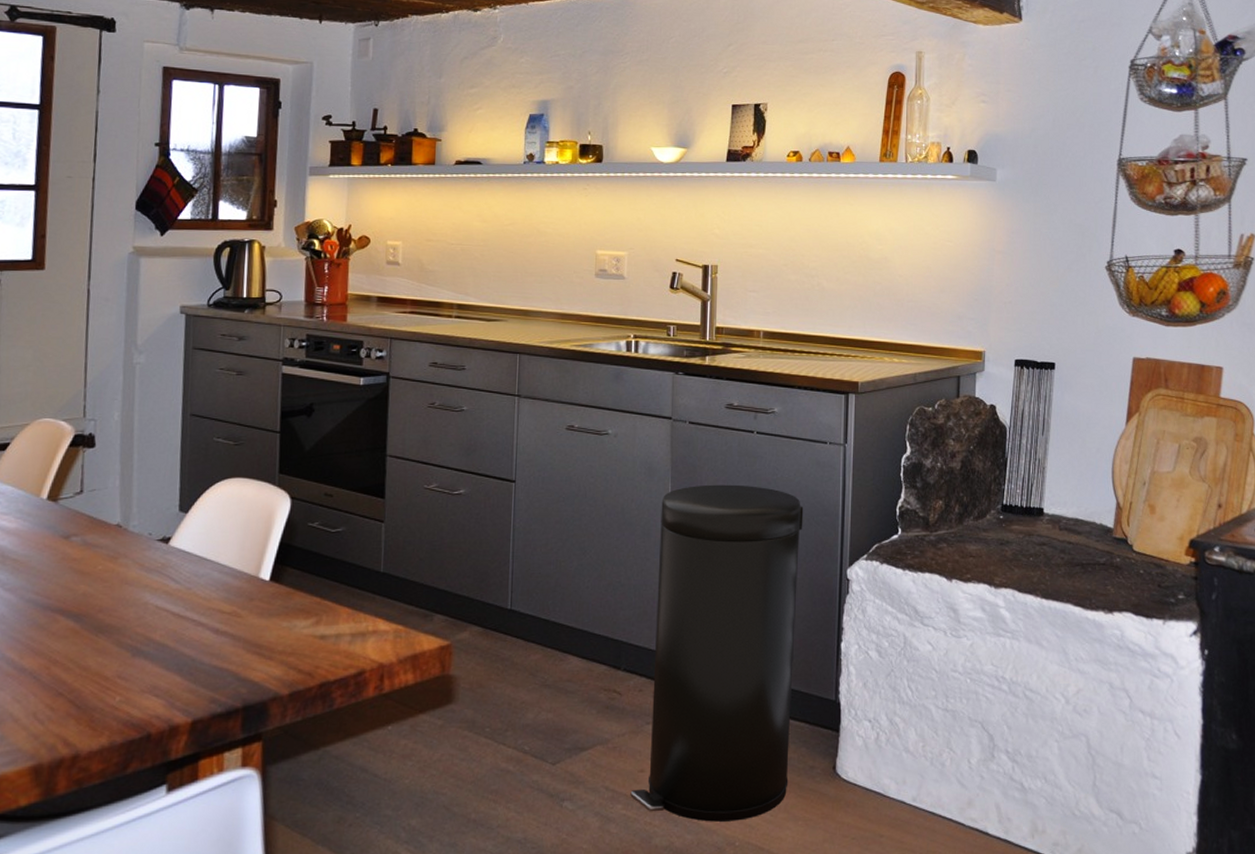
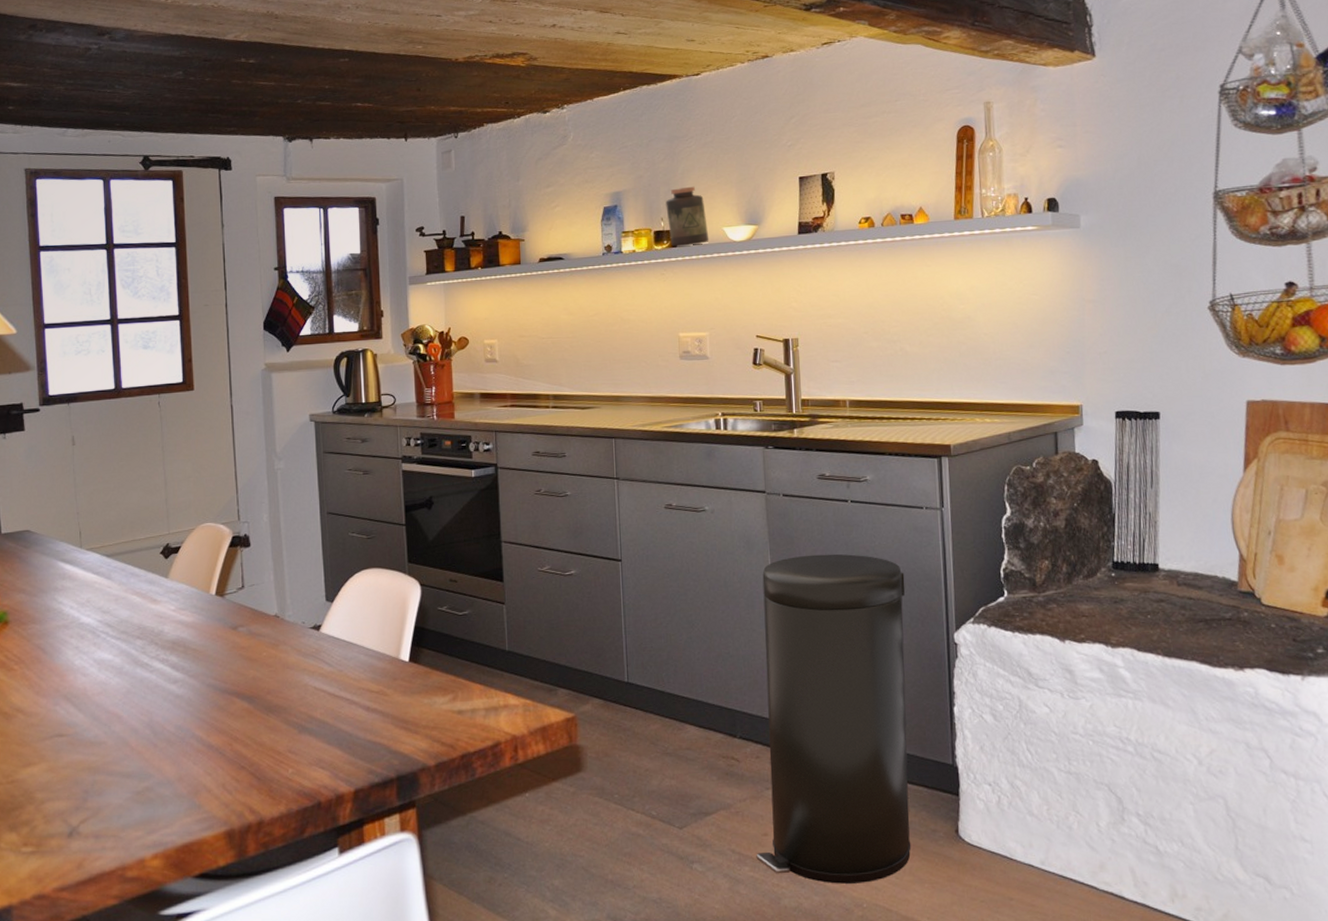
jar: none [594,102,636,163] -> present [666,186,709,248]

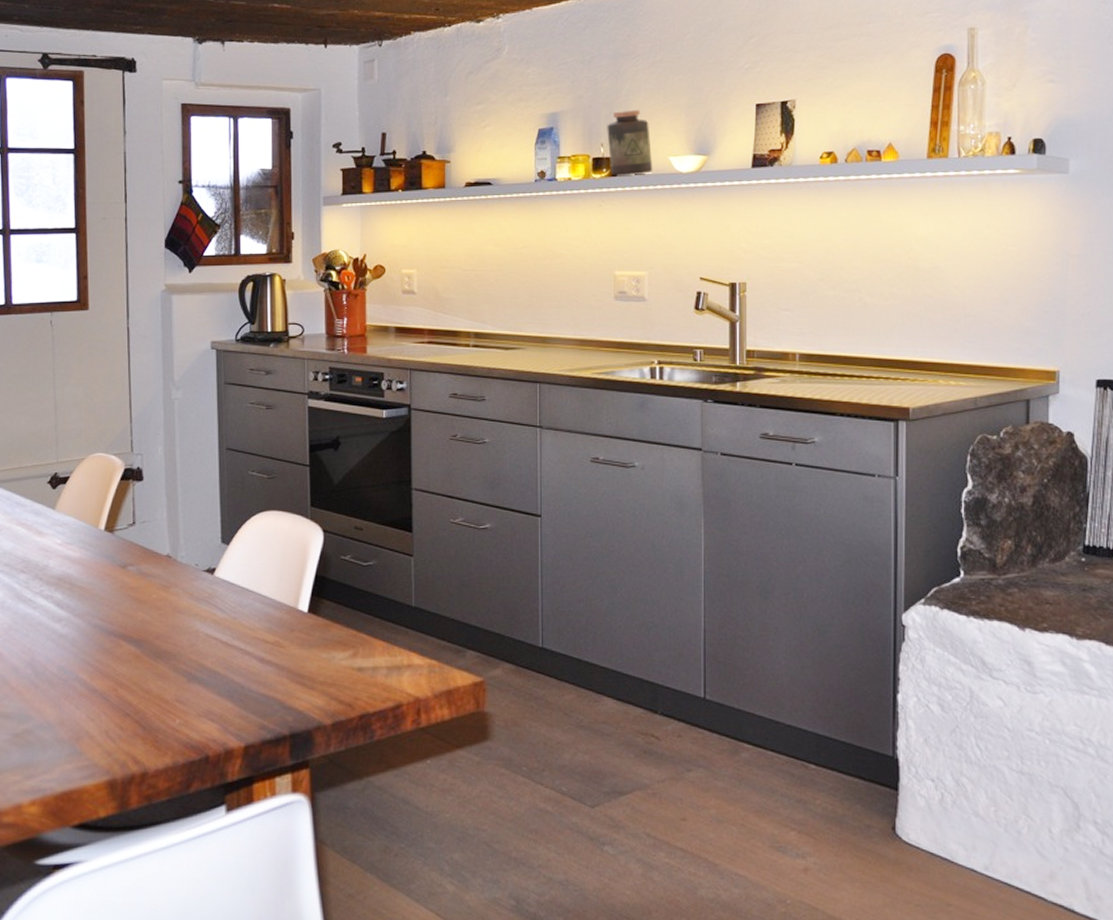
pedal bin: present [756,554,912,884] -> none [673,520,851,878]

